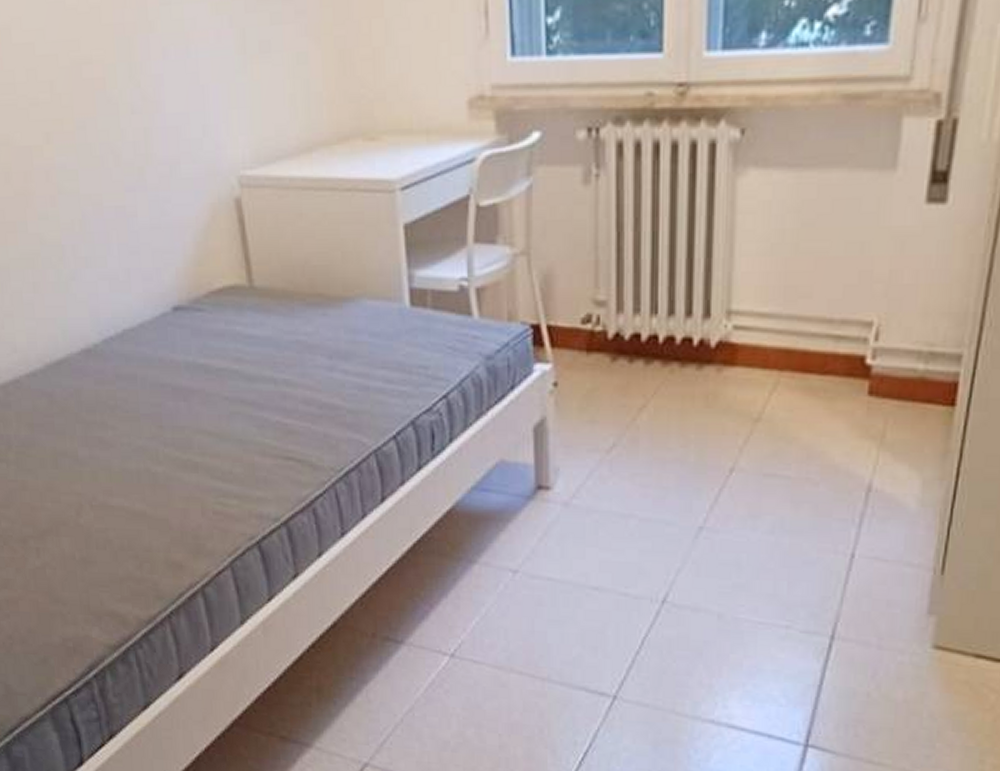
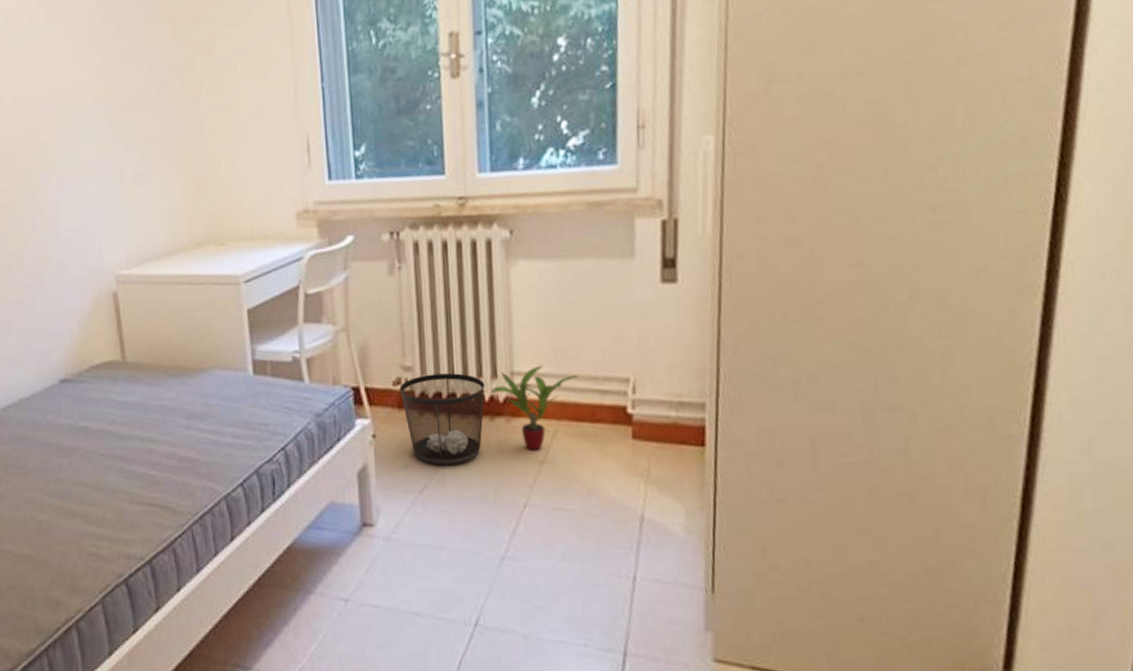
waste bin: none [588,310,695,421] -> present [398,373,485,465]
potted plant: none [700,303,810,406] -> present [490,365,578,450]

